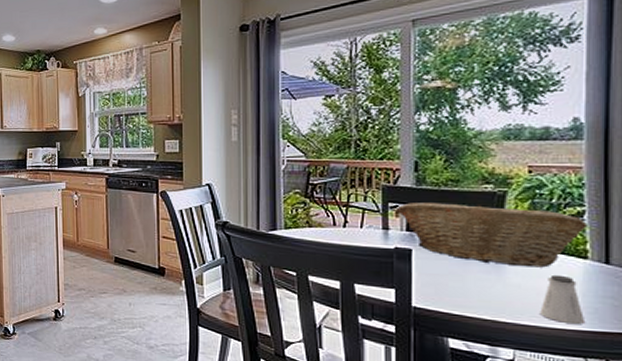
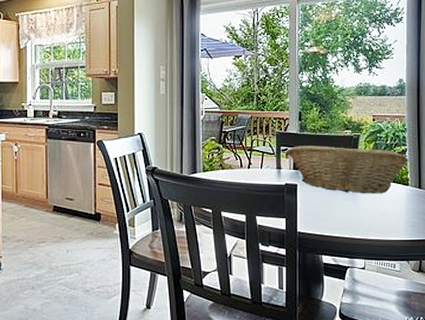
saltshaker: present [540,274,584,325] -> none [380,198,407,236]

